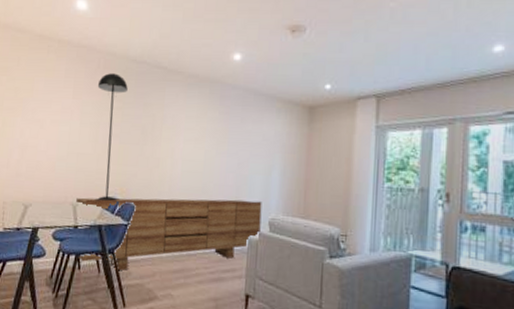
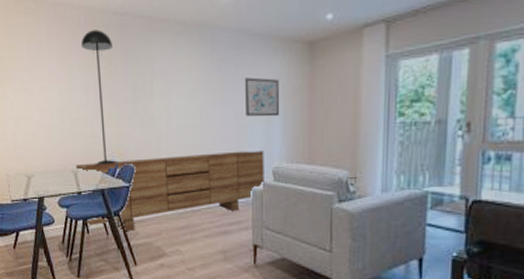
wall art: none [247,132,280,171] -> present [244,77,280,117]

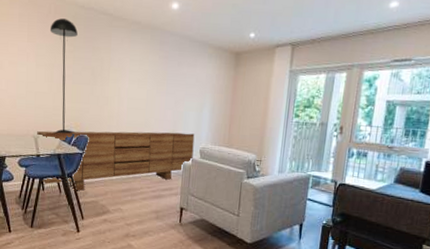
wall art: present [244,77,280,117] -> none [183,74,211,108]

